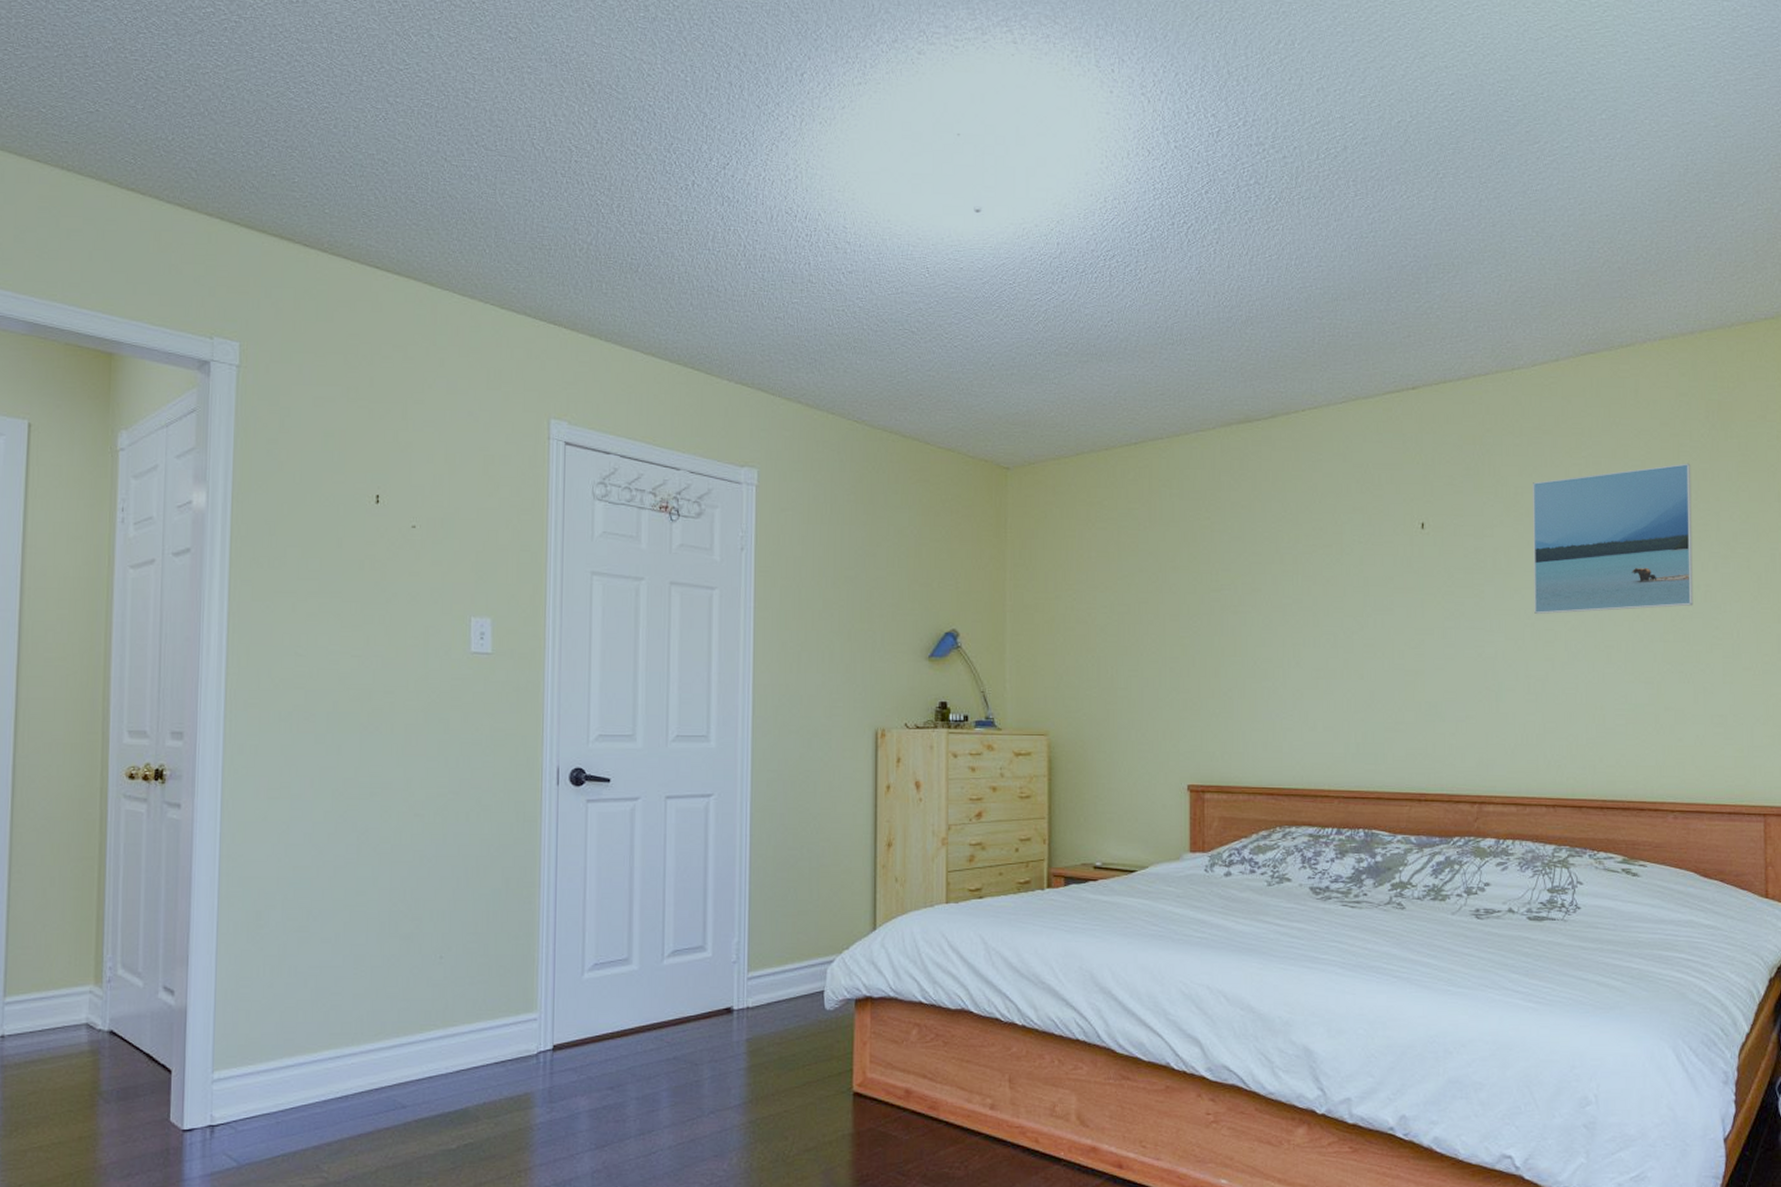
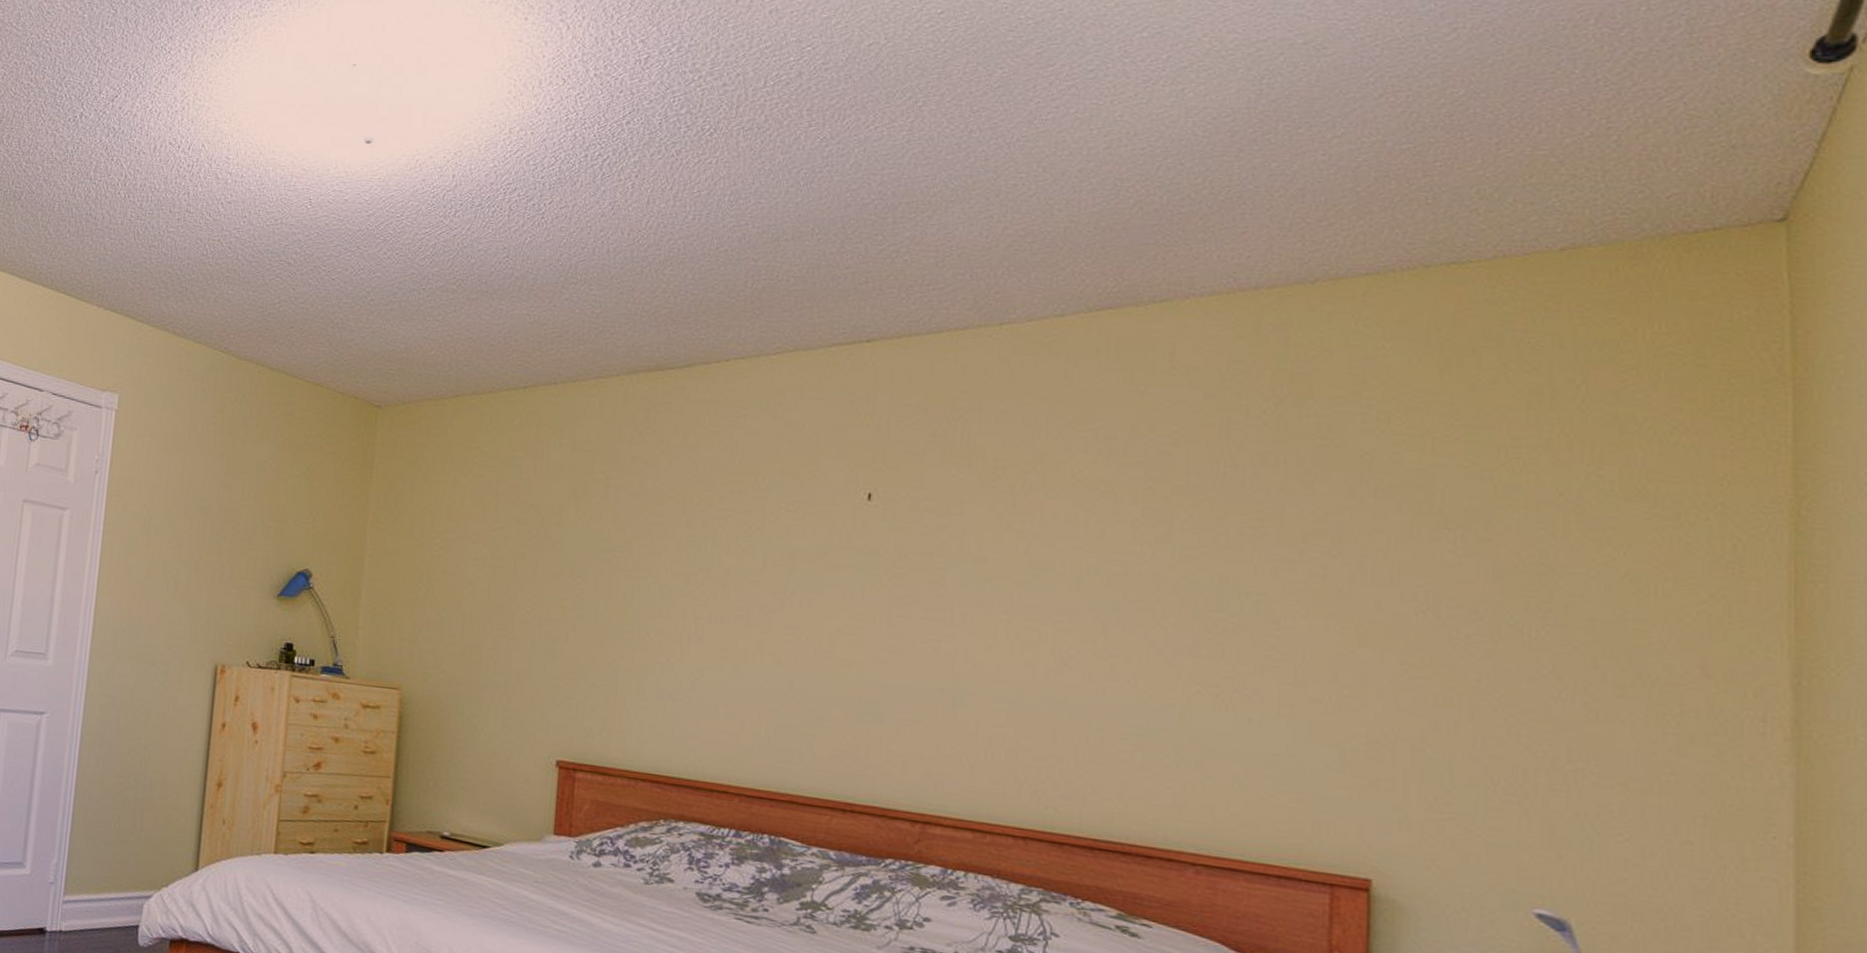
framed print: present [1533,463,1693,614] -> none [1012,443,1246,617]

